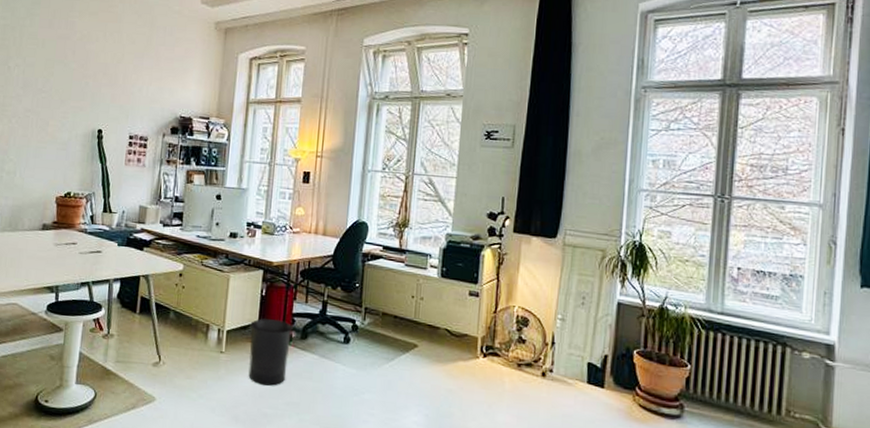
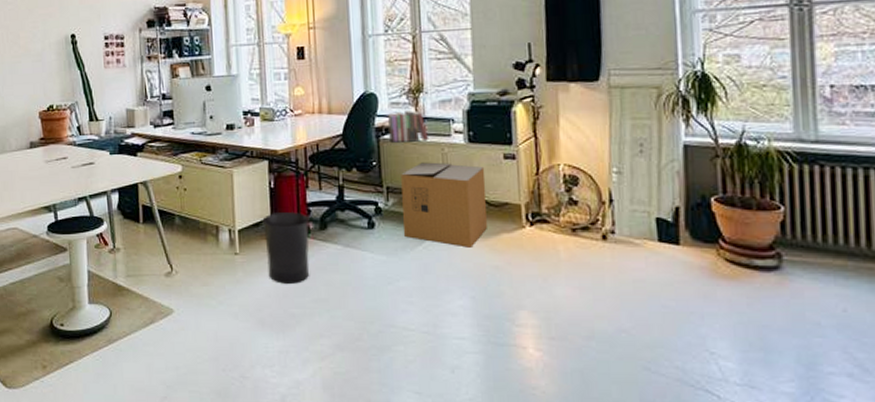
books: none [374,241,408,271] -> present [388,109,430,143]
box: none [375,289,452,371] -> present [401,162,487,248]

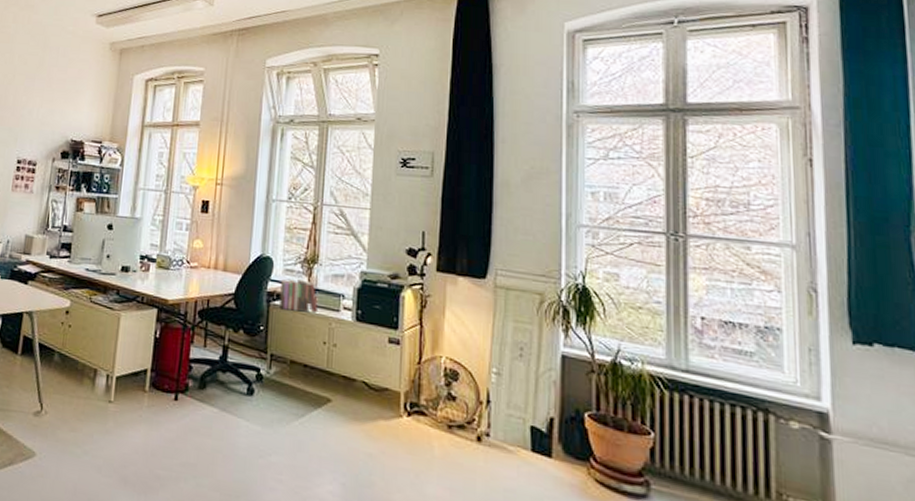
waste bin: present [262,211,310,284] -> none [139,364,190,443]
box: present [401,162,487,248] -> none [282,334,369,430]

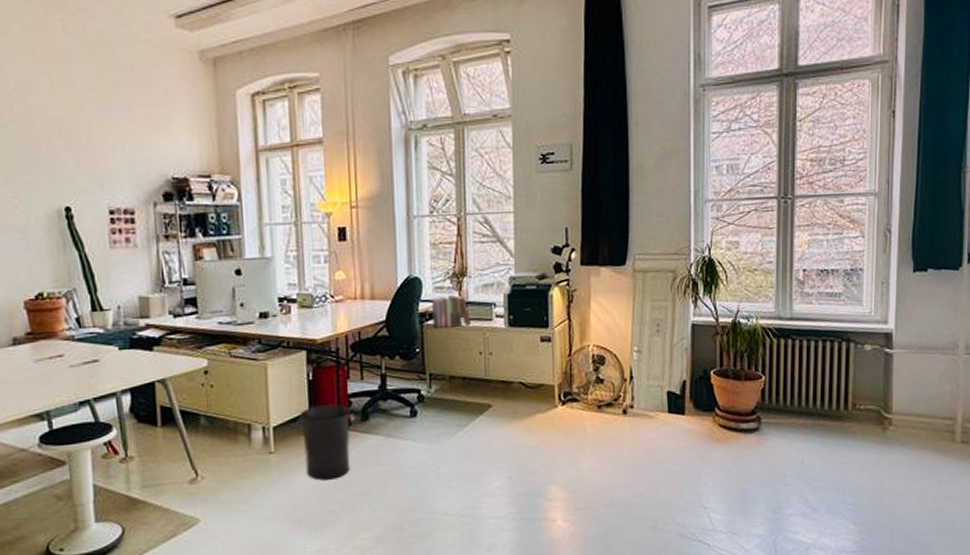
waste bin: none [139,364,190,443] -> present [299,403,351,480]

